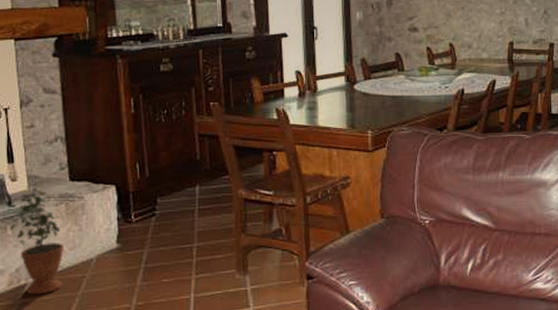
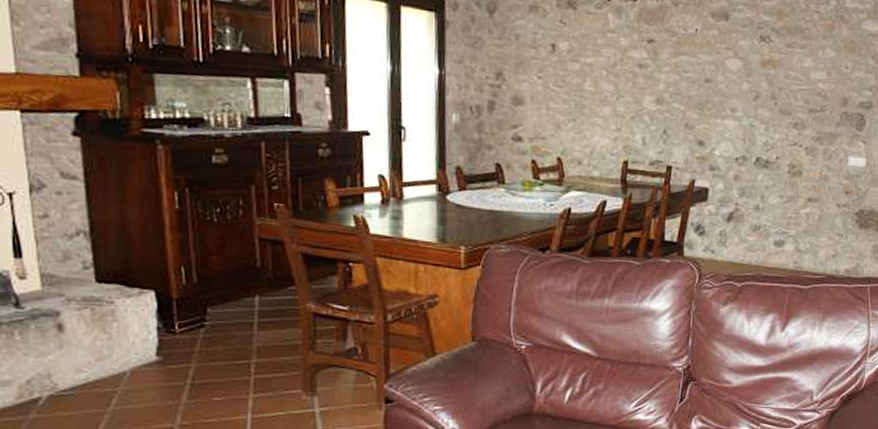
potted plant: present [11,187,65,295] -> none [19,286,90,410]

